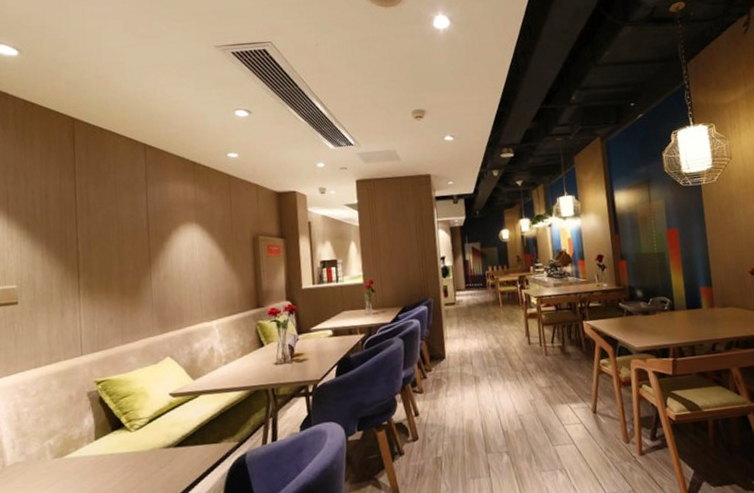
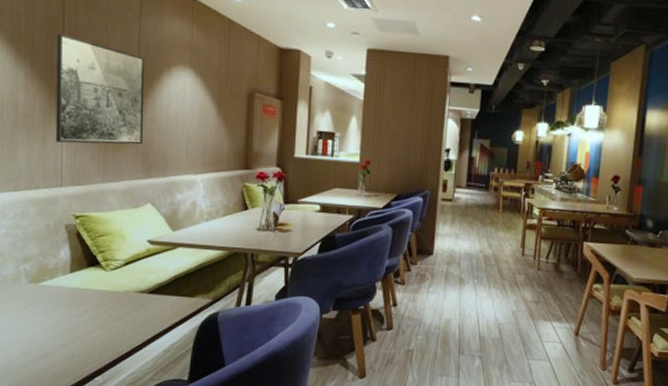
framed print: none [70,212,158,313] -> present [55,33,146,145]

